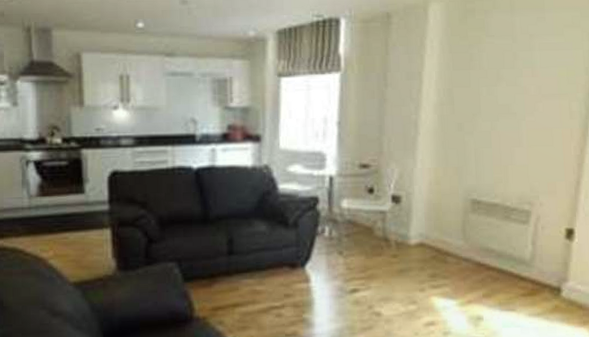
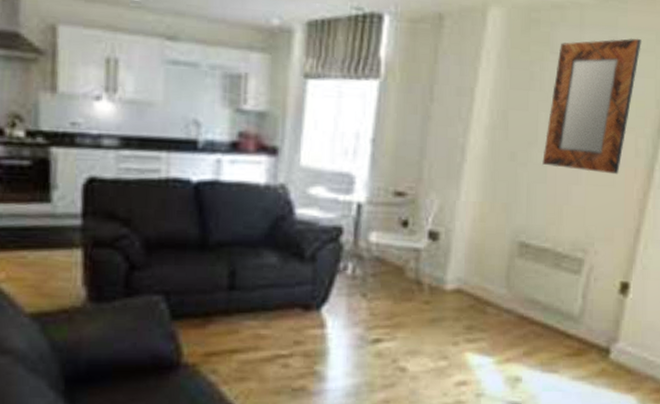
home mirror: none [486,16,568,136] -> present [542,38,641,175]

